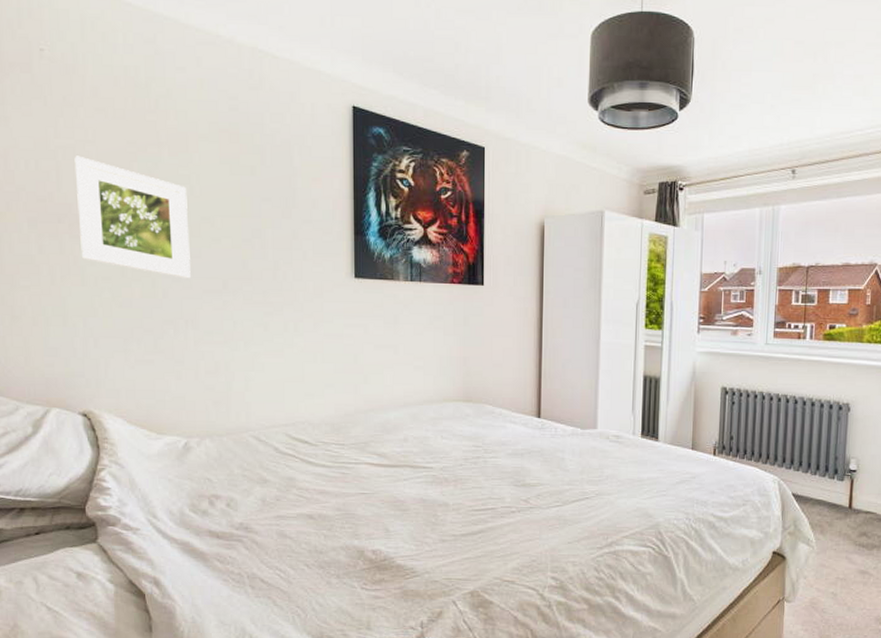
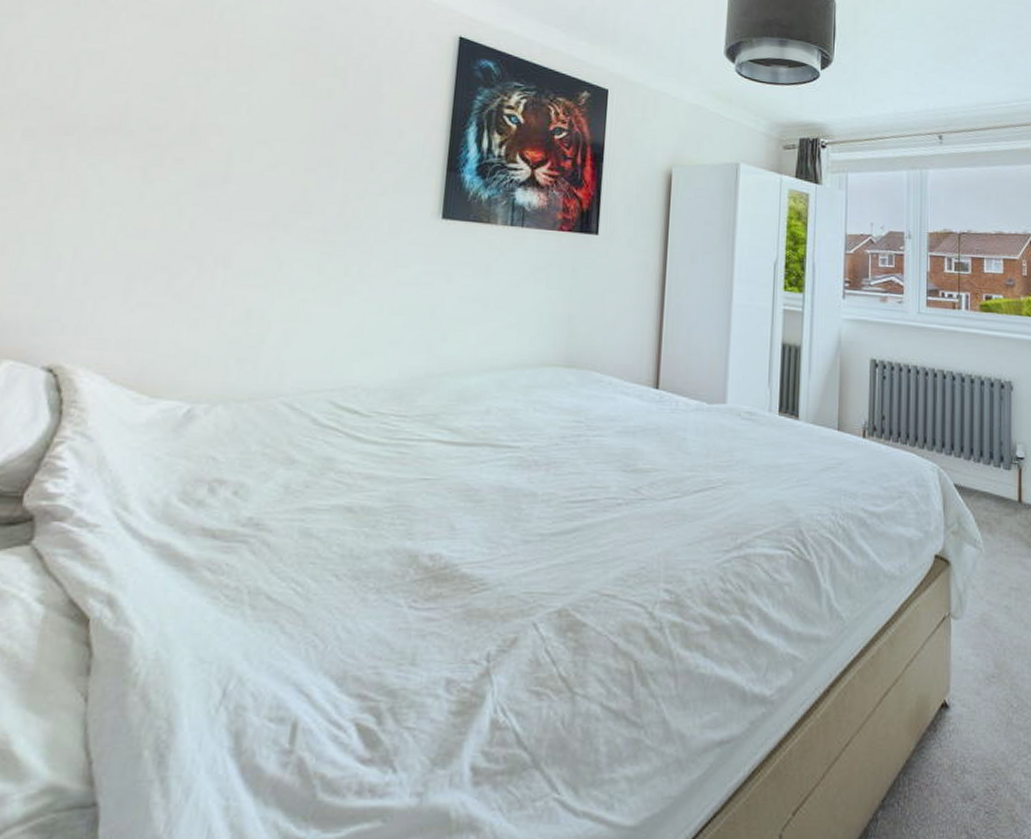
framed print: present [74,155,191,279] -> none [87,62,244,209]

